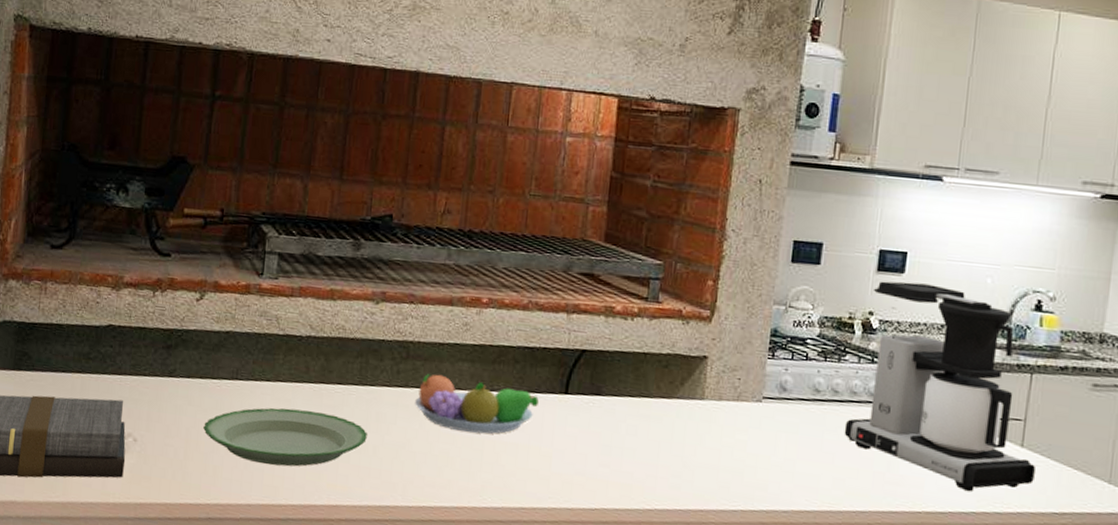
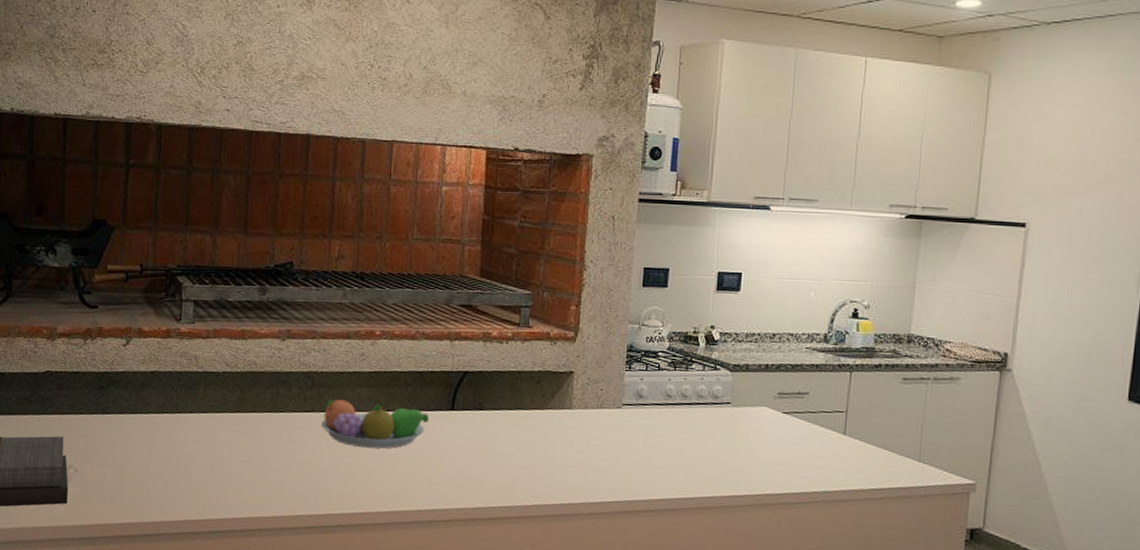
plate: present [203,407,368,467] -> none [136,435,282,486]
coffee maker: present [844,281,1037,492] -> none [693,298,858,475]

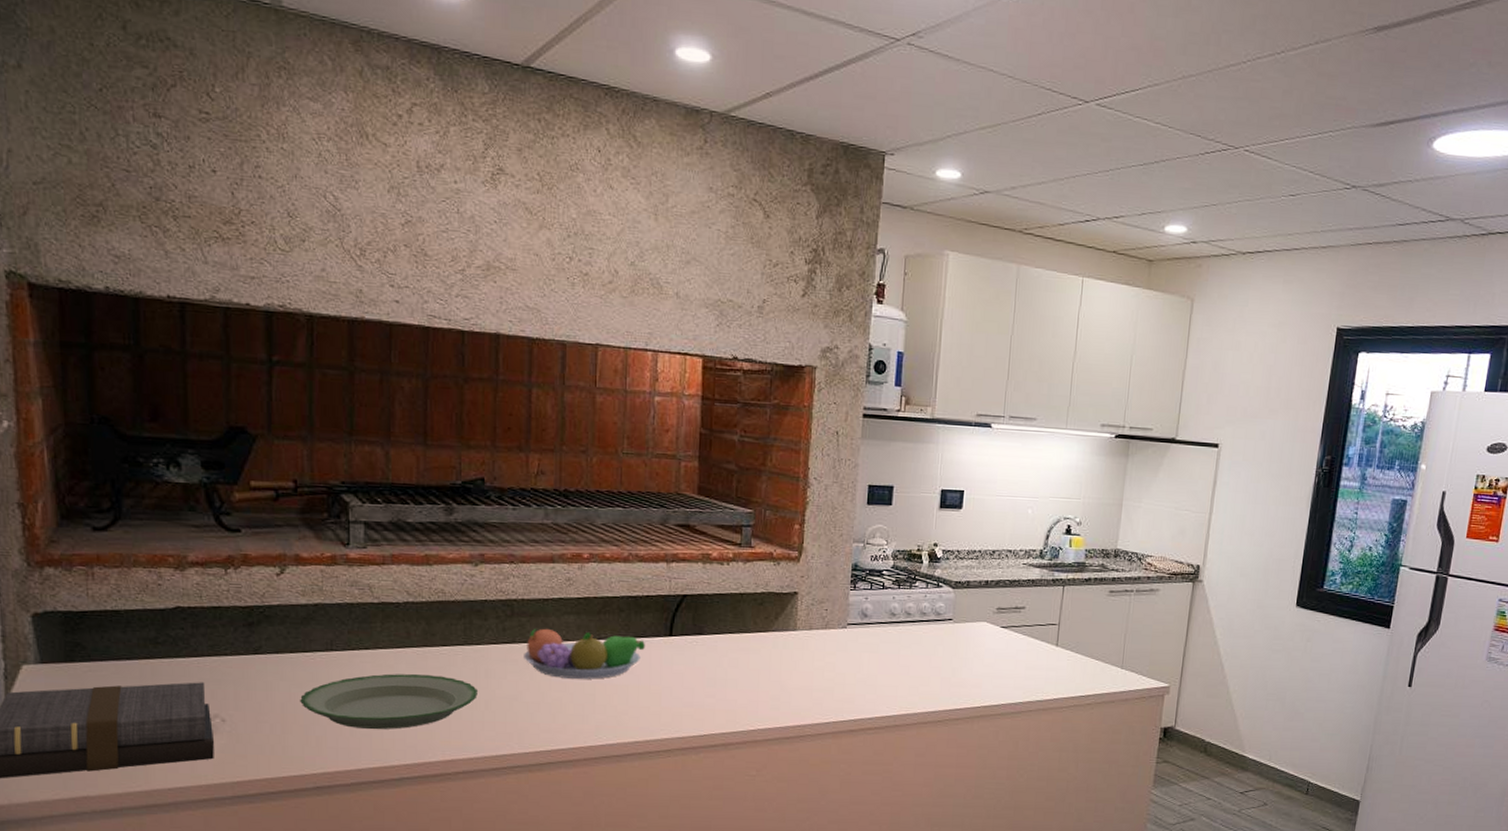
plate: none [136,435,282,486] -> present [300,673,479,730]

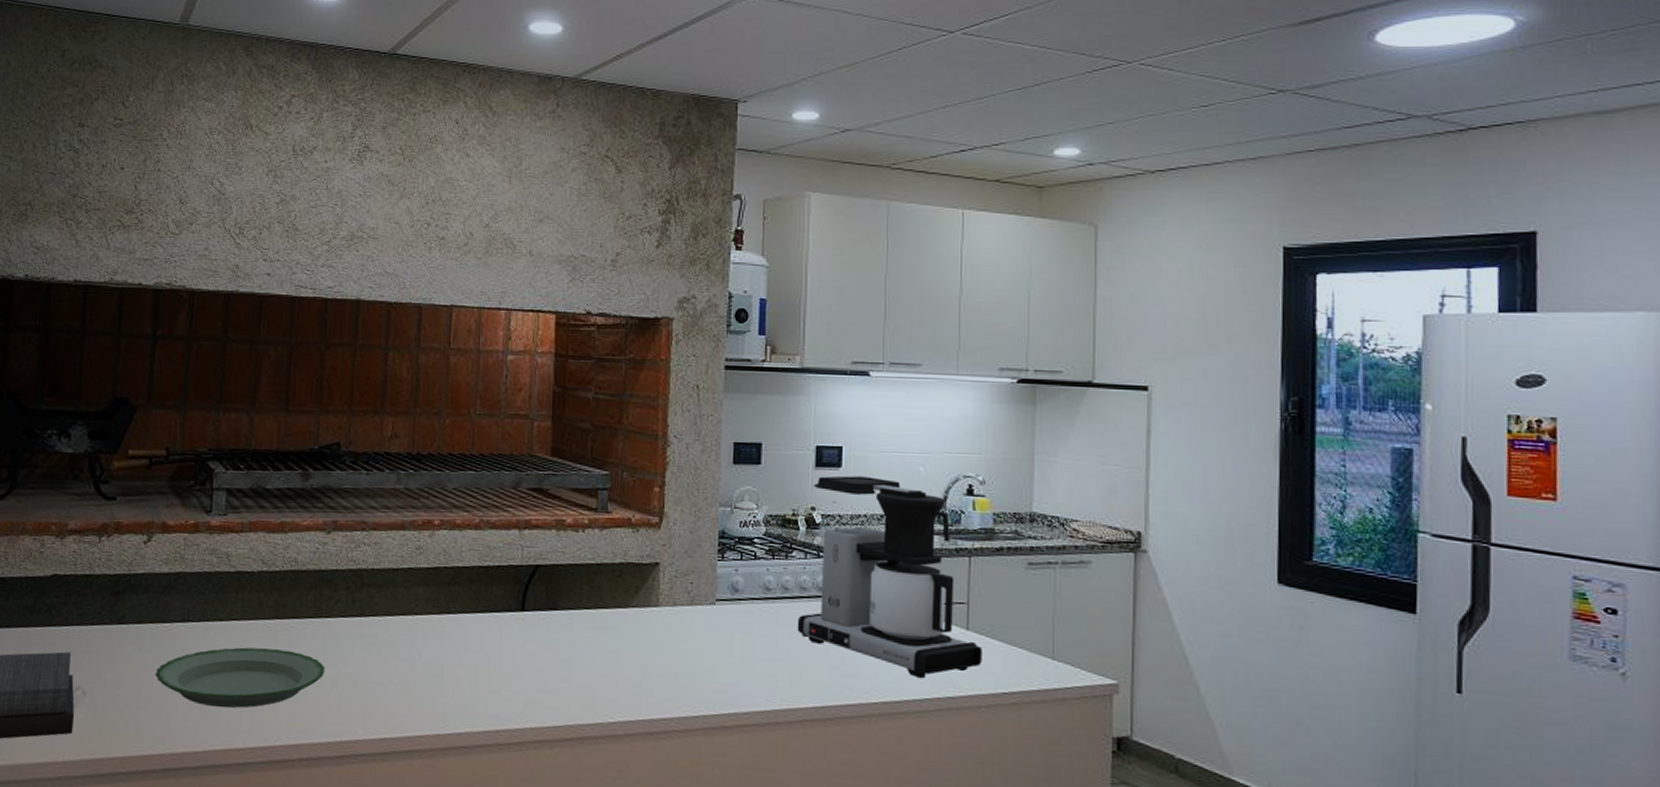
fruit bowl: present [524,628,645,679] -> none [372,600,496,658]
coffee maker: none [916,516,1068,687] -> present [797,475,983,679]

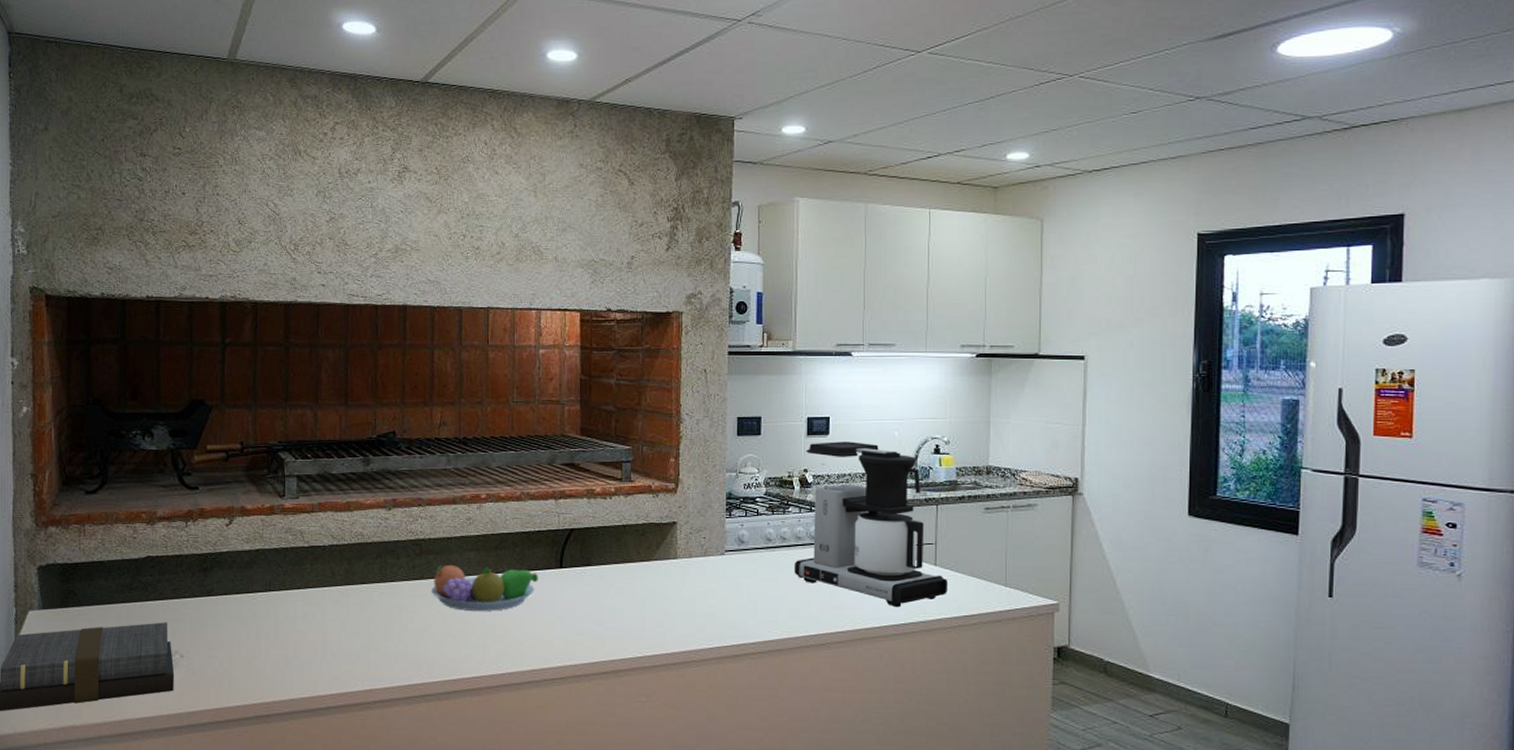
plate: present [155,647,326,708] -> none [244,610,393,663]
fruit bowl: none [372,600,496,658] -> present [431,564,538,611]

